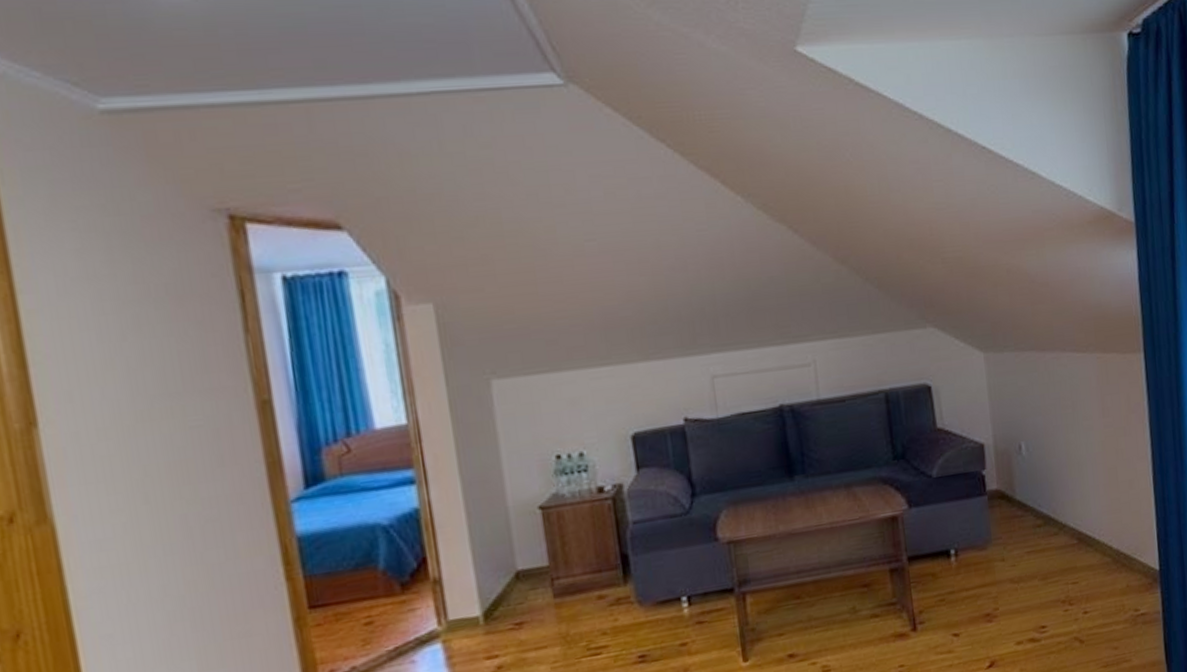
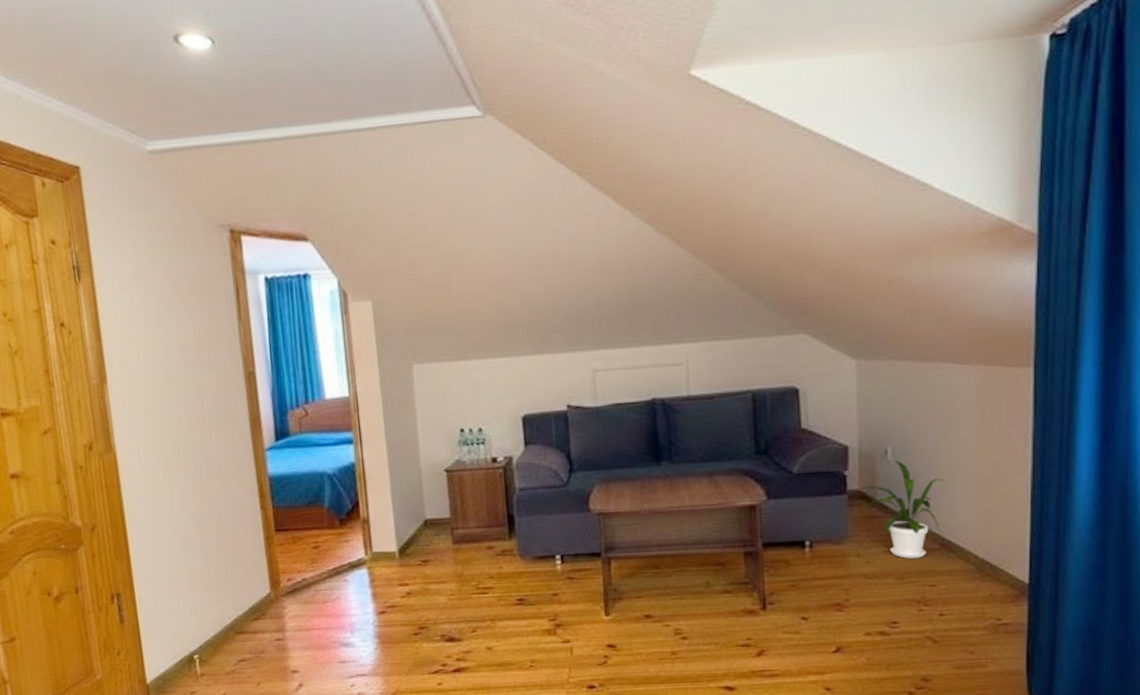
house plant: none [993,454,1077,558] -> present [854,459,945,559]

